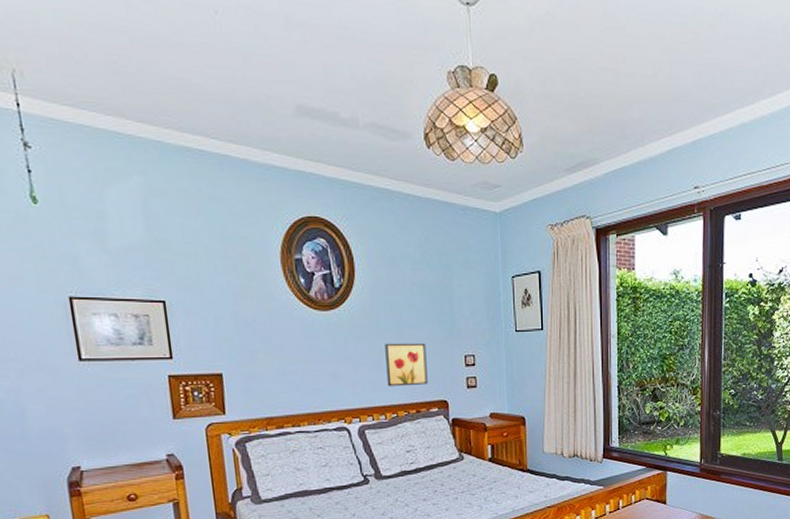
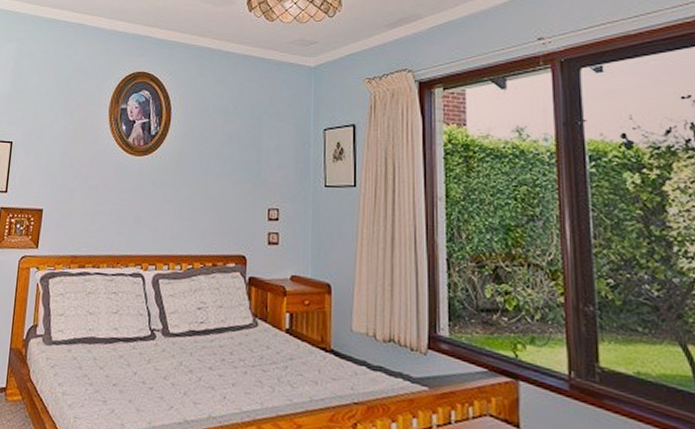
wall art: present [385,342,428,387] -> none [187,190,229,237]

